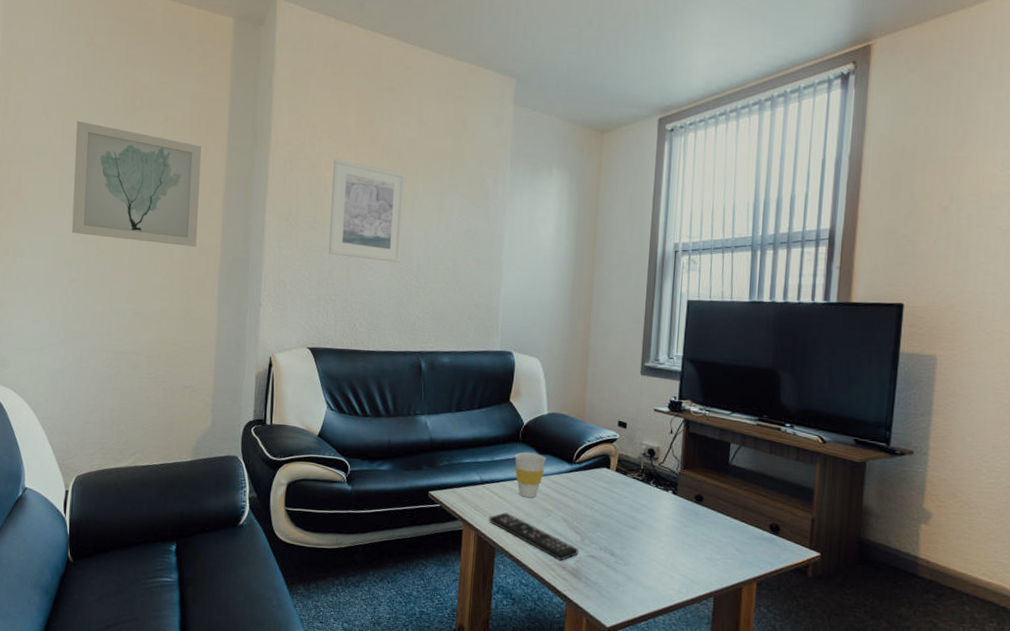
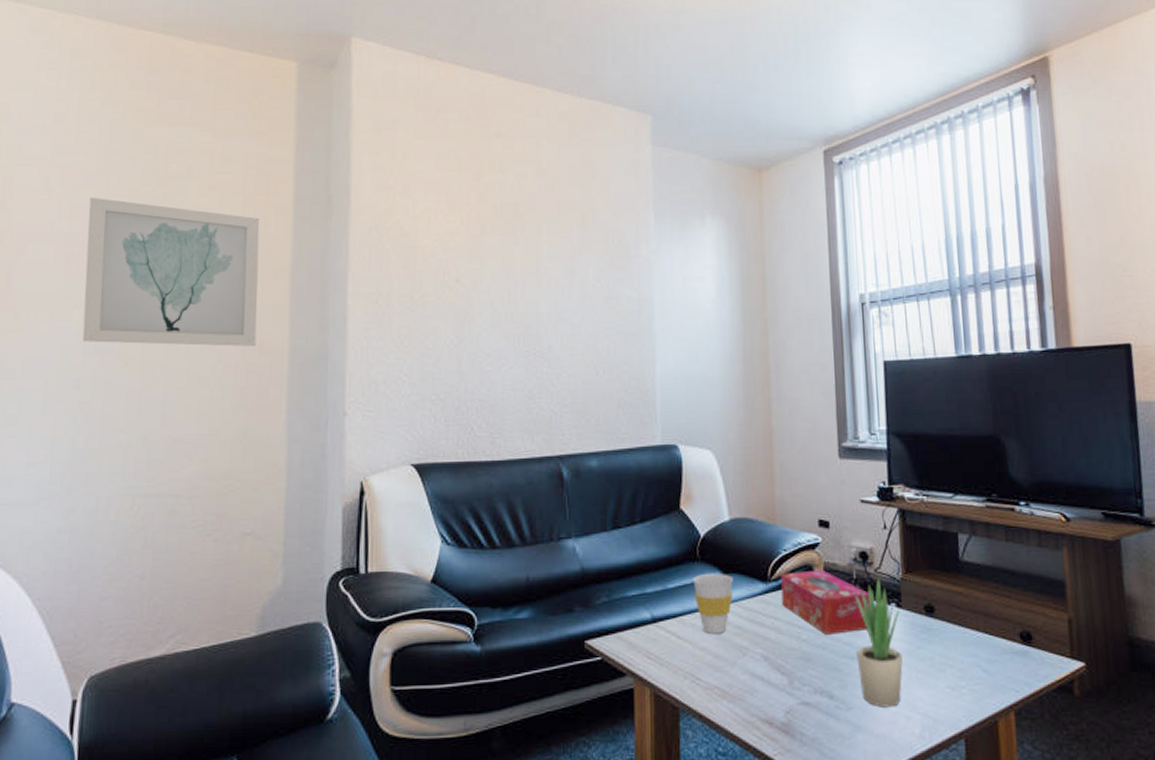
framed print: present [328,158,406,263] -> none [432,221,528,345]
remote control: present [489,512,579,561] -> none [667,658,788,715]
tissue box: none [582,458,652,509] -> present [781,569,870,635]
potted plant: none [636,468,675,568] -> present [853,575,903,708]

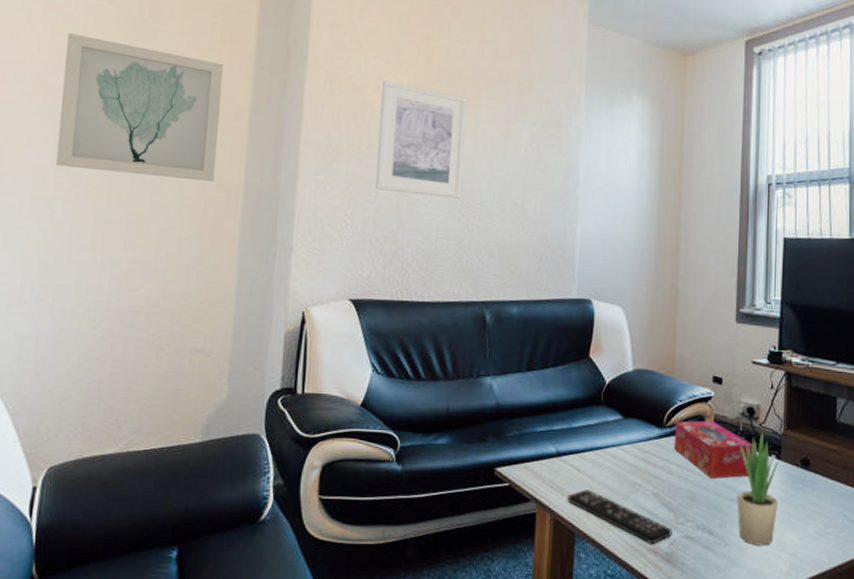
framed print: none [432,221,528,345] -> present [375,79,467,199]
remote control: none [667,658,788,715] -> present [567,489,672,545]
cup: present [692,574,733,634] -> none [595,417,632,470]

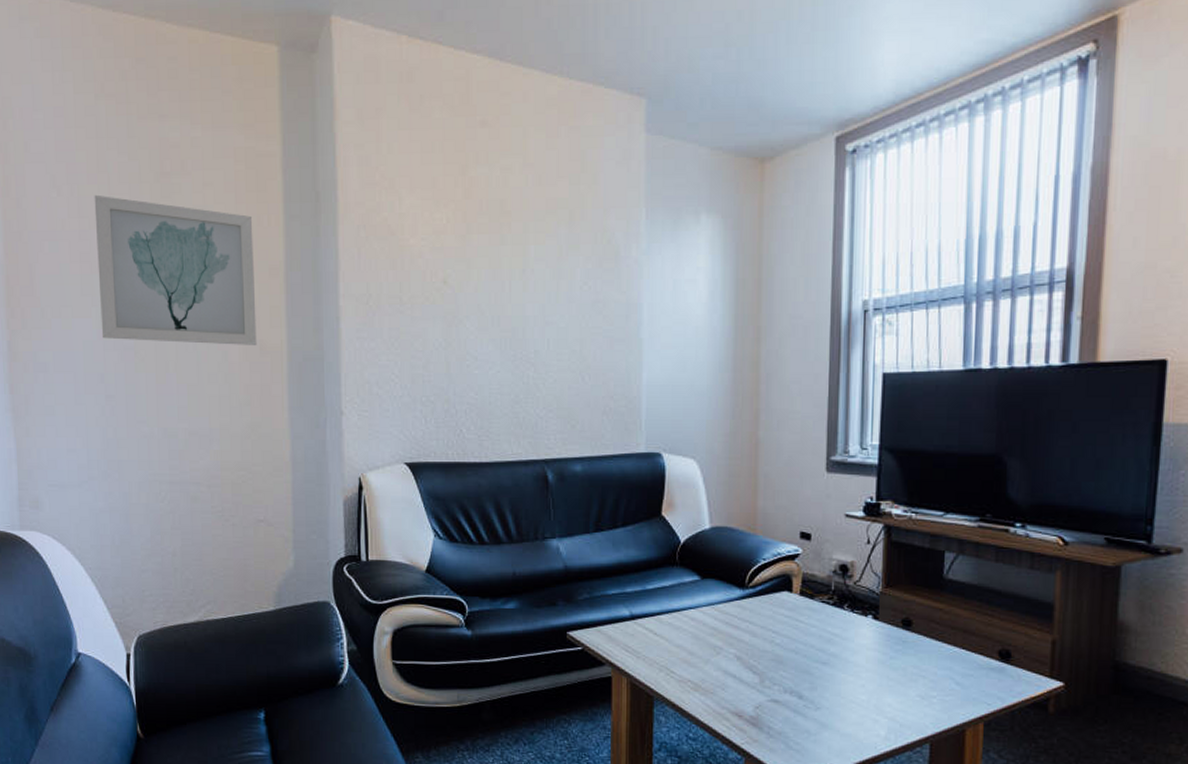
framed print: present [375,79,467,199] -> none [420,219,514,349]
remote control: present [567,489,672,545] -> none [644,653,758,708]
tissue box: present [674,420,753,479] -> none [758,579,847,641]
potted plant: present [737,429,779,546] -> none [828,588,876,710]

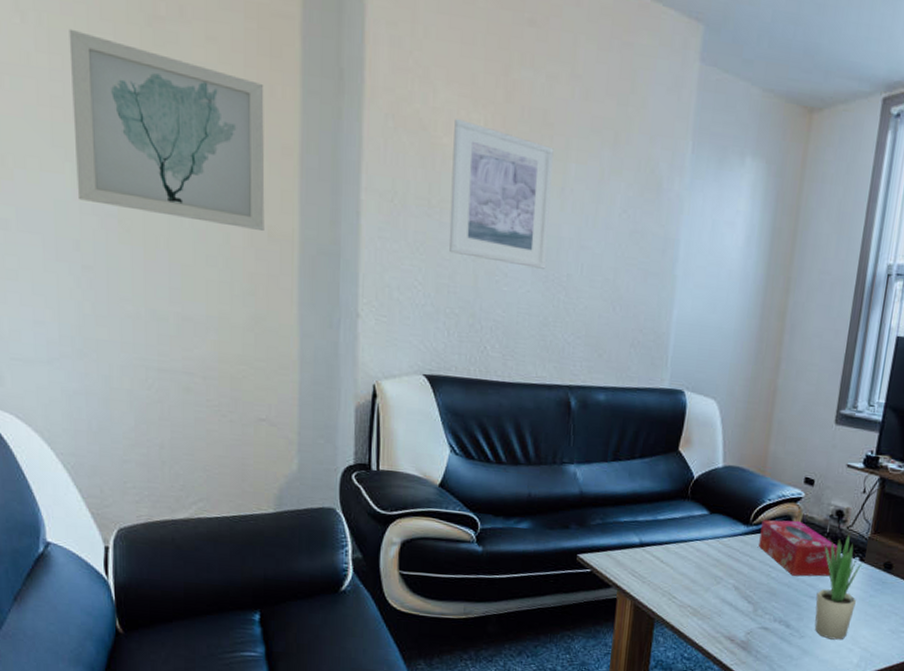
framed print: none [420,219,514,349] -> present [449,118,554,269]
tissue box: none [758,579,847,641] -> present [759,520,838,577]
potted plant: none [828,588,876,710] -> present [815,532,862,640]

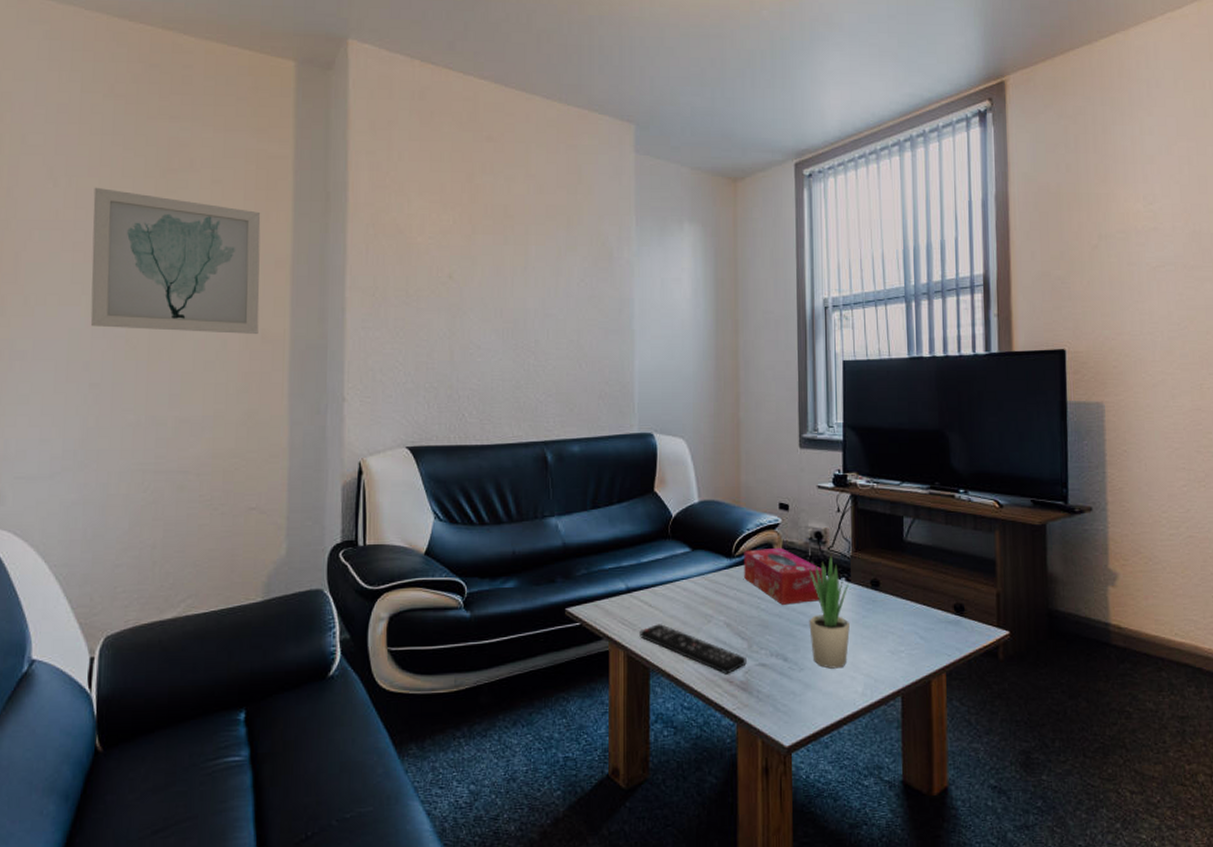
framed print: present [449,118,554,269] -> none [426,220,516,338]
remote control: none [648,579,750,633] -> present [640,624,747,674]

